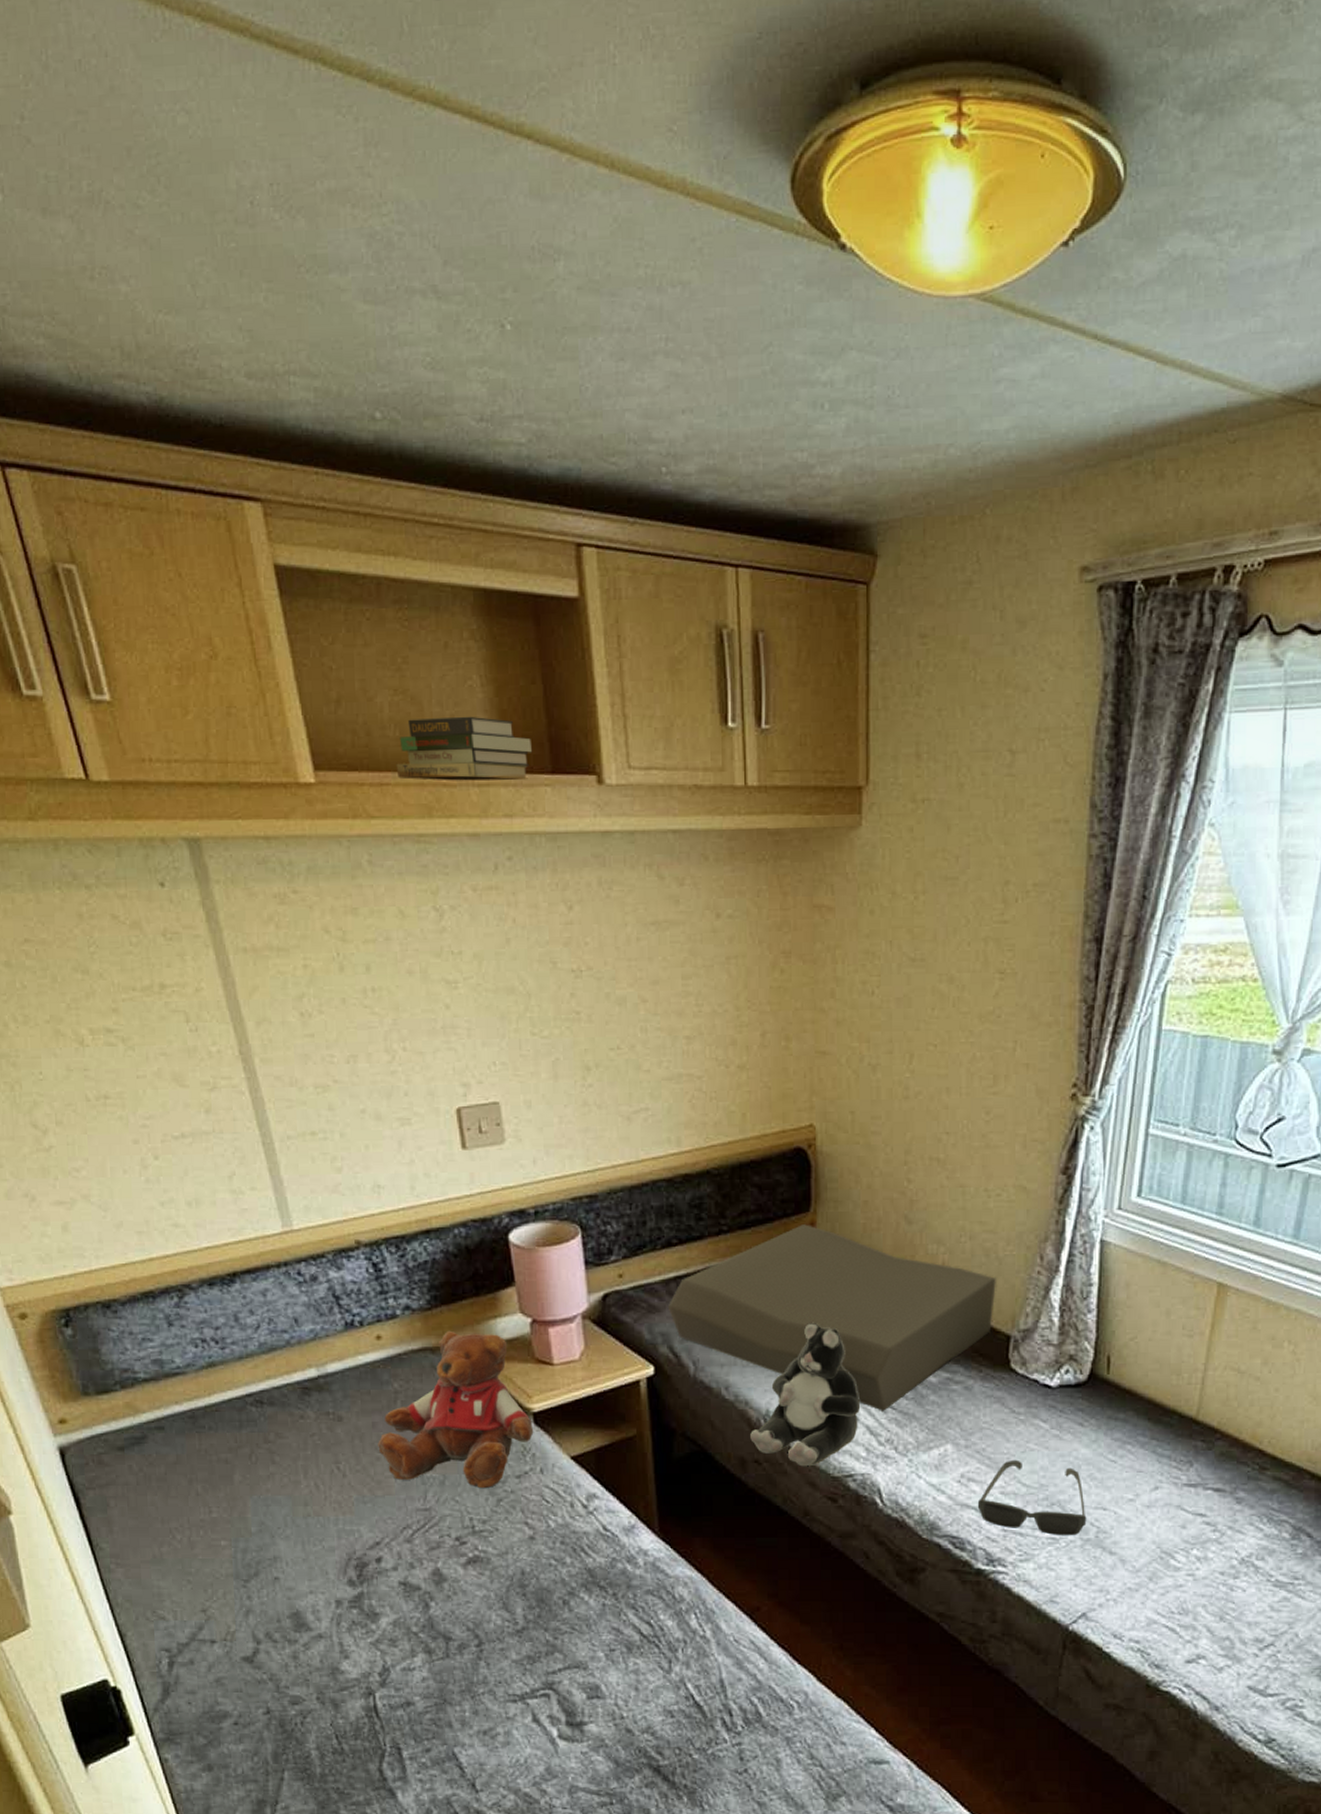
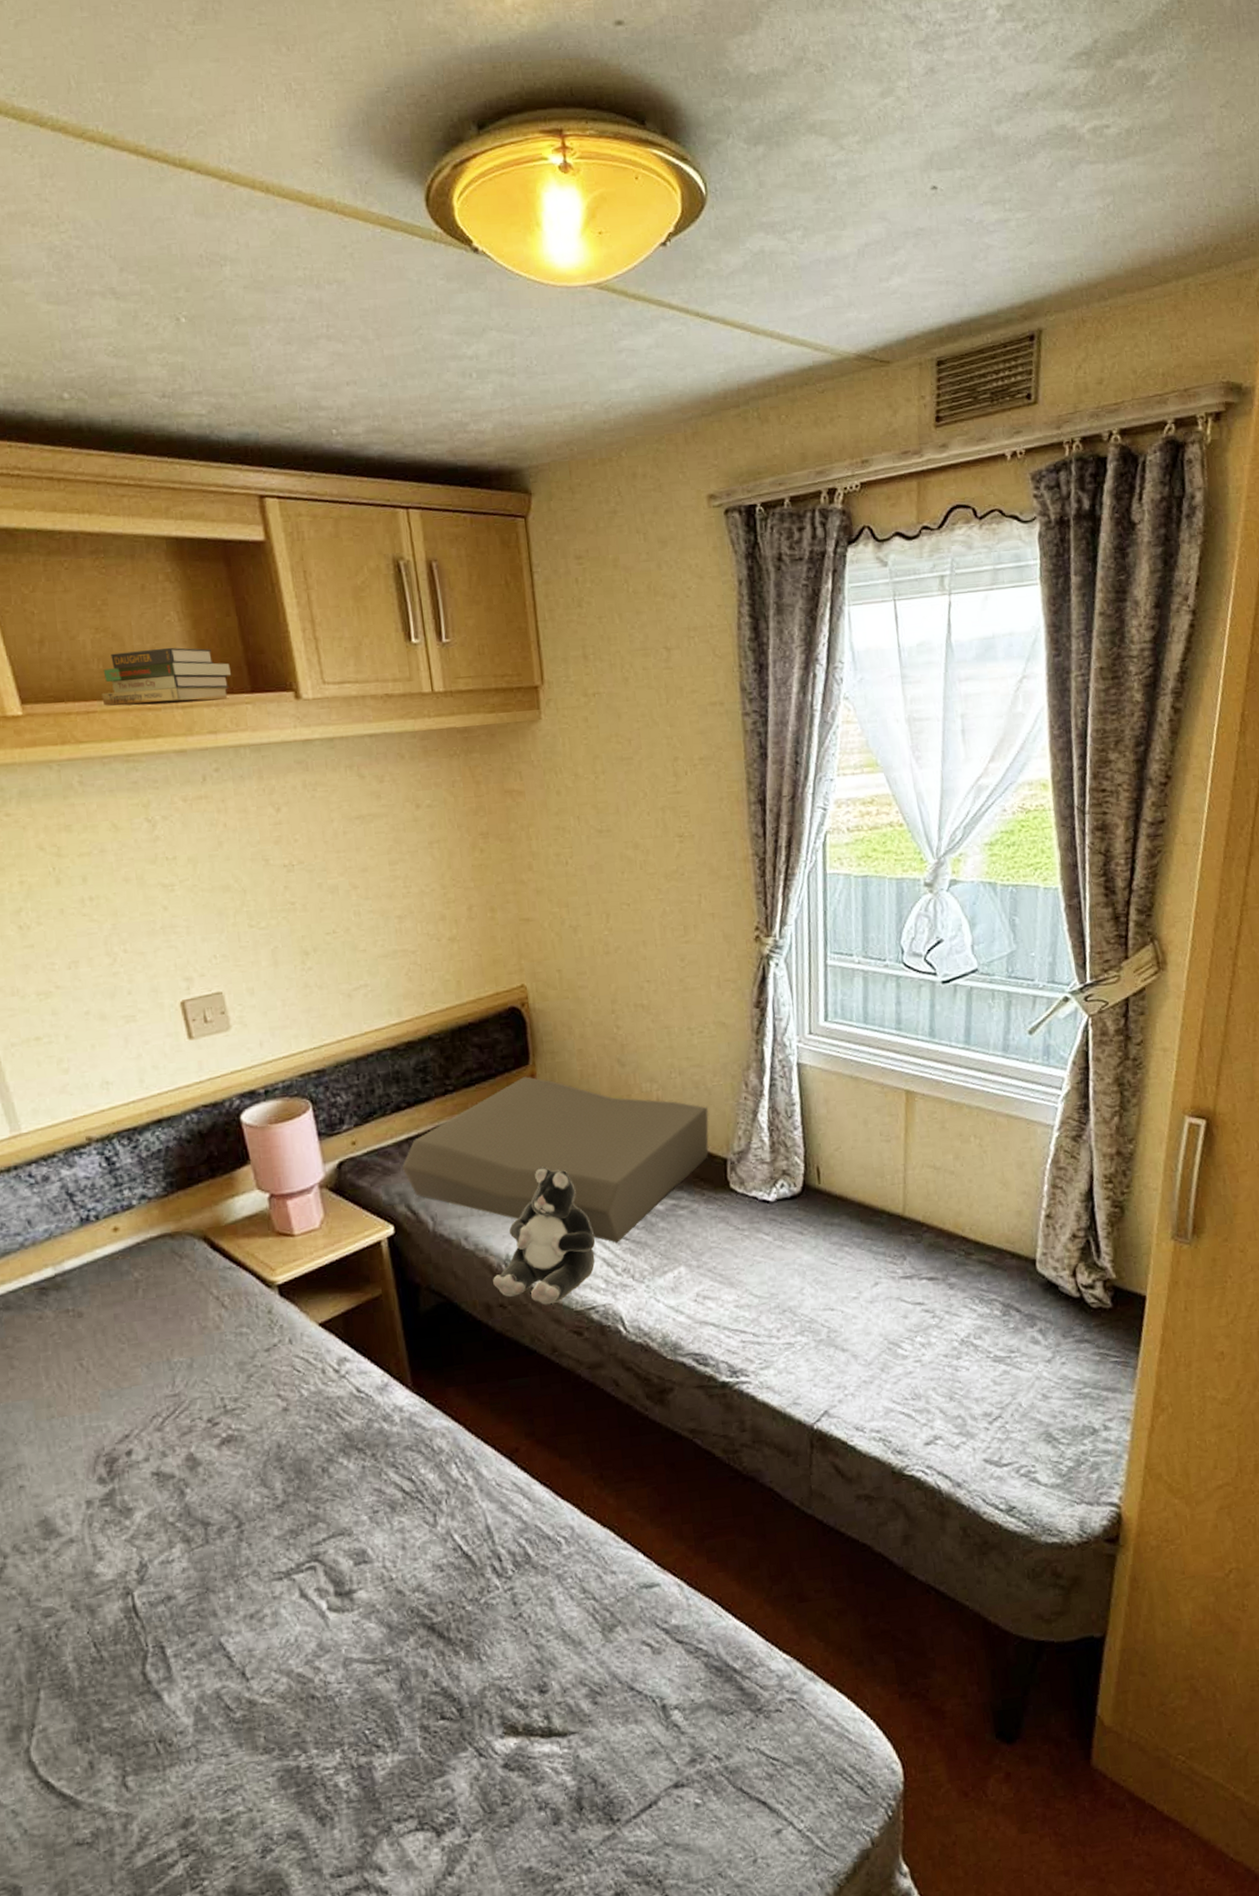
teddy bear: present [378,1330,534,1489] -> none [121,1212,280,1369]
glasses: present [977,1459,1087,1536] -> none [715,1273,818,1341]

